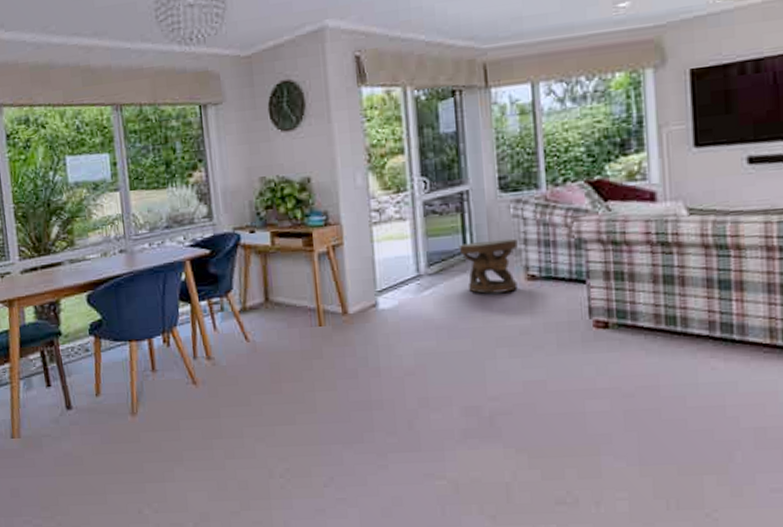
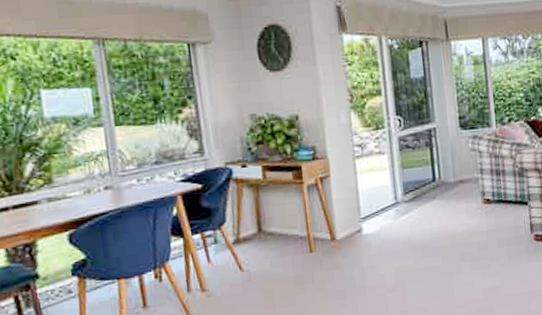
side table: present [458,238,518,294] -> none [429,169,477,217]

